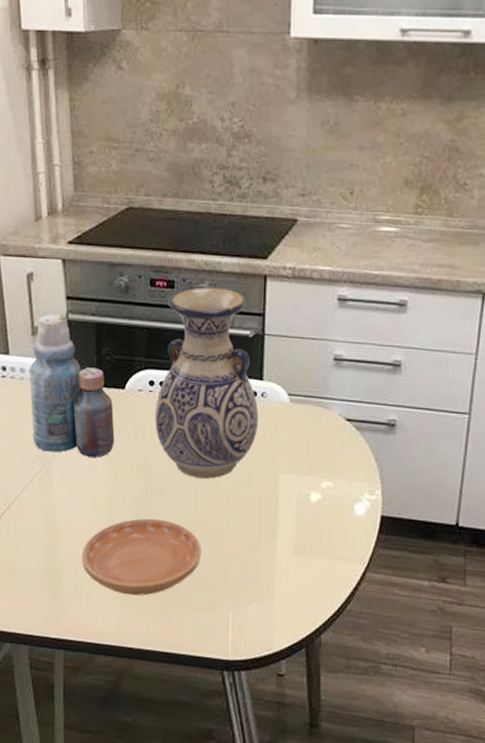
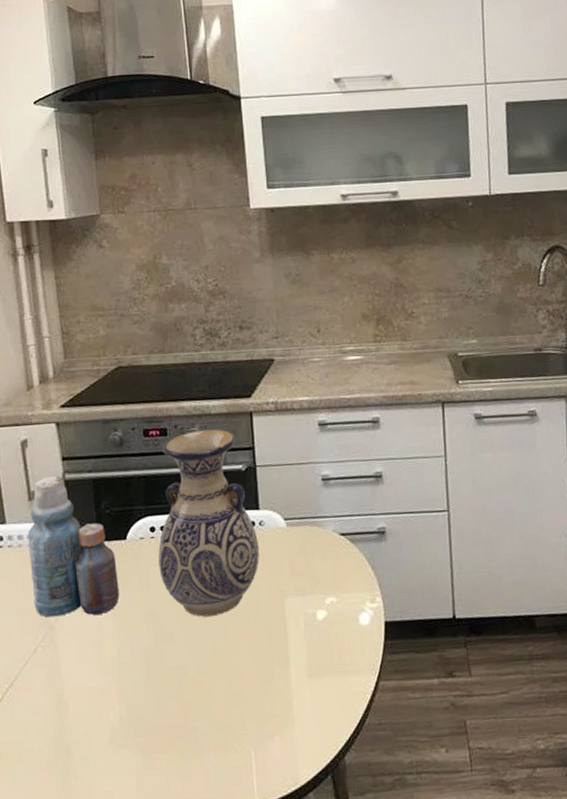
saucer: present [81,518,201,596] -> none [92,666,217,756]

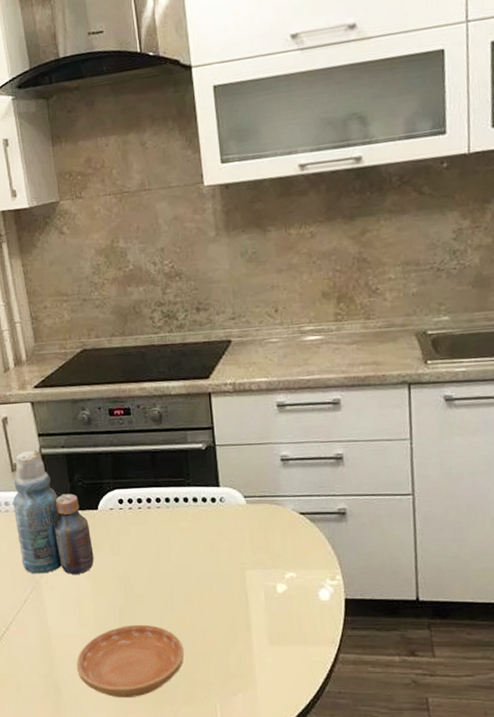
saucer: none [92,666,217,756] -> present [76,624,184,698]
vase: present [158,428,259,617] -> none [126,408,221,583]

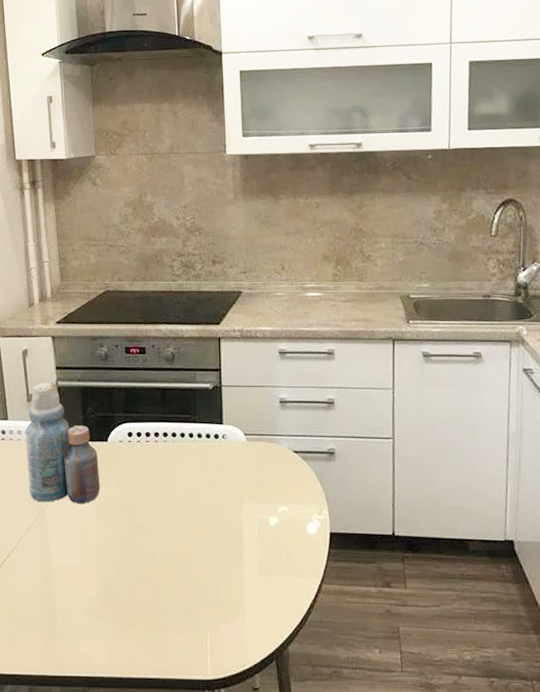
saucer: present [76,624,184,698] -> none [74,554,179,627]

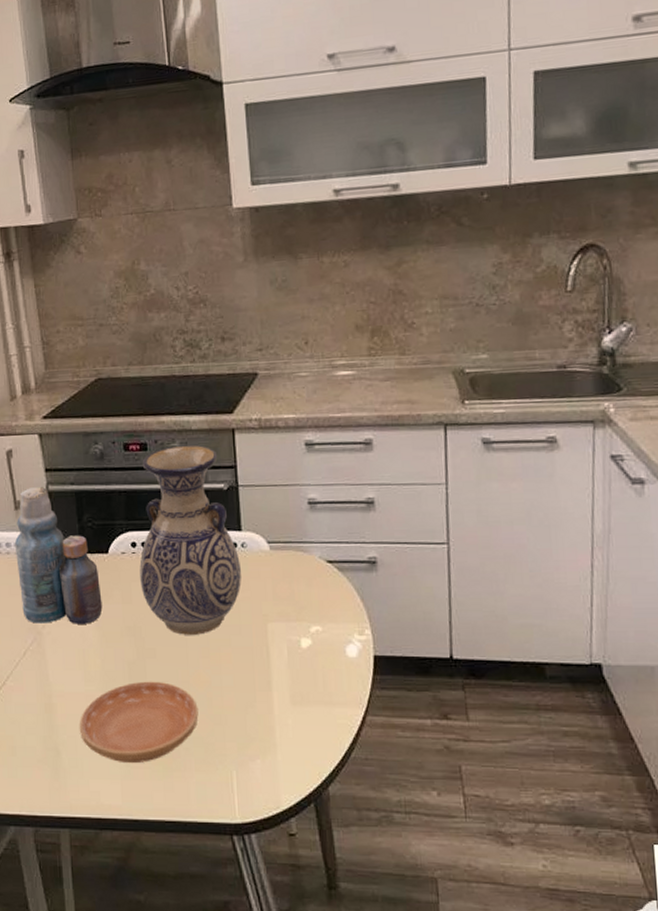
saucer: none [74,554,179,627] -> present [79,681,198,764]
vase: none [134,350,221,513] -> present [139,445,242,635]

